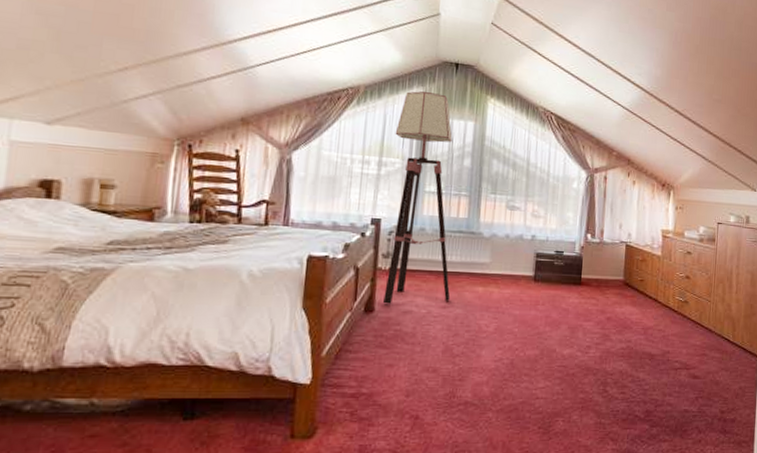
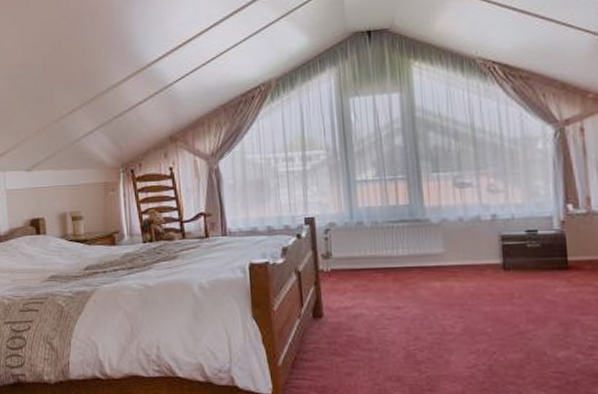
floor lamp: present [382,91,452,304] -> none [314,69,404,308]

